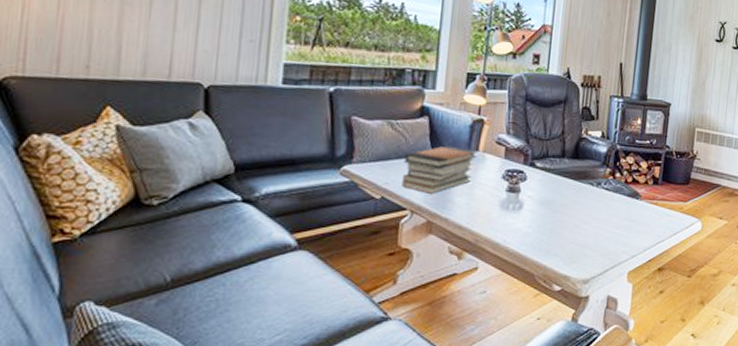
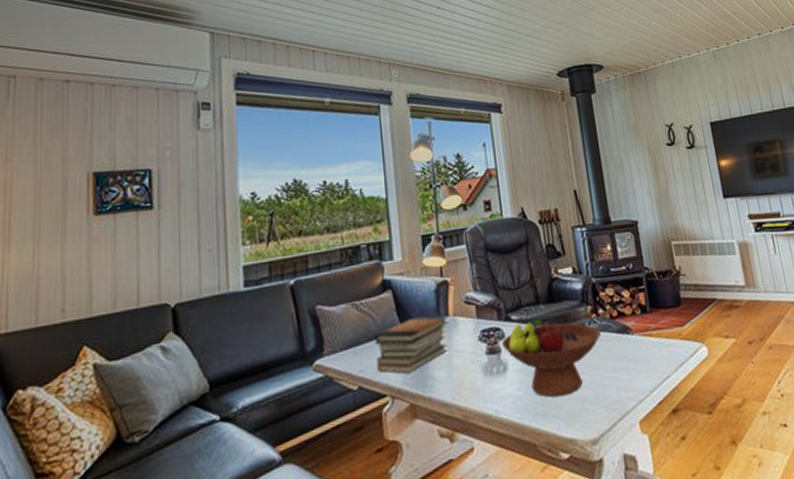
fruit bowl: none [522,171,613,240] -> present [501,319,601,397]

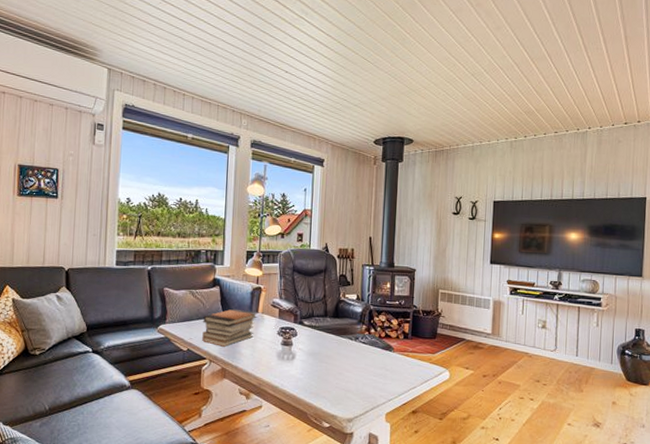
fruit bowl: present [501,319,601,397] -> none [294,328,369,385]

